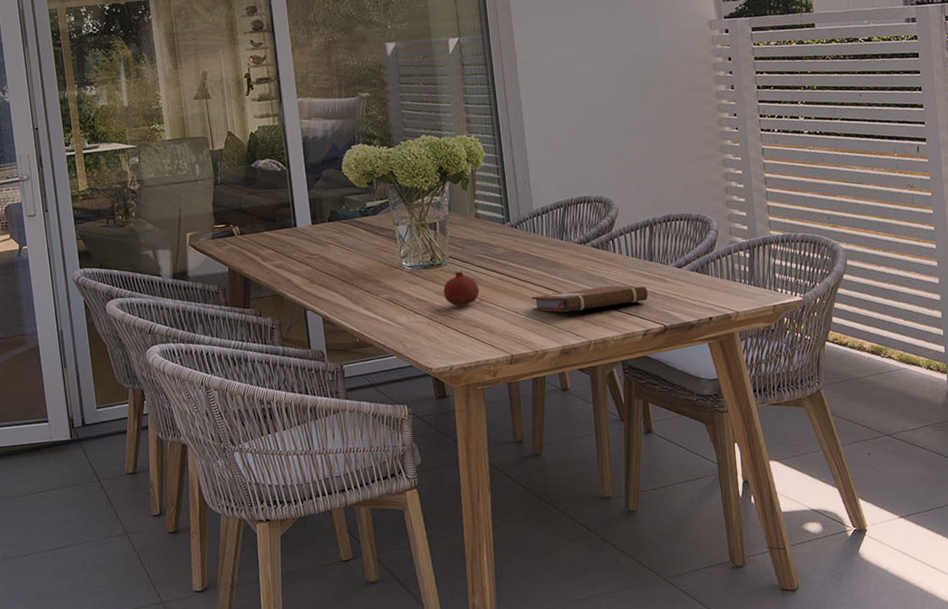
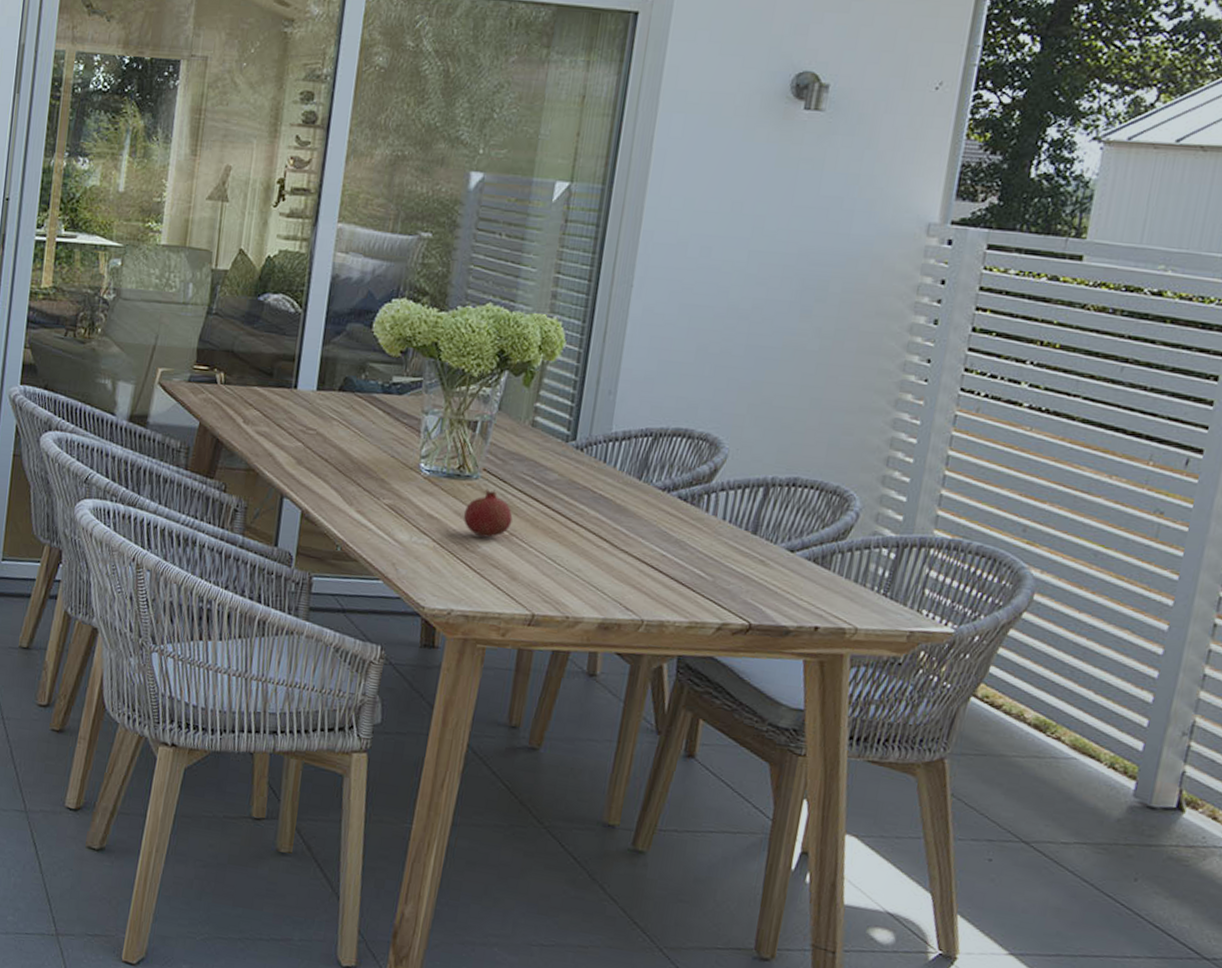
notebook: present [531,285,648,313] -> none [577,545,739,585]

